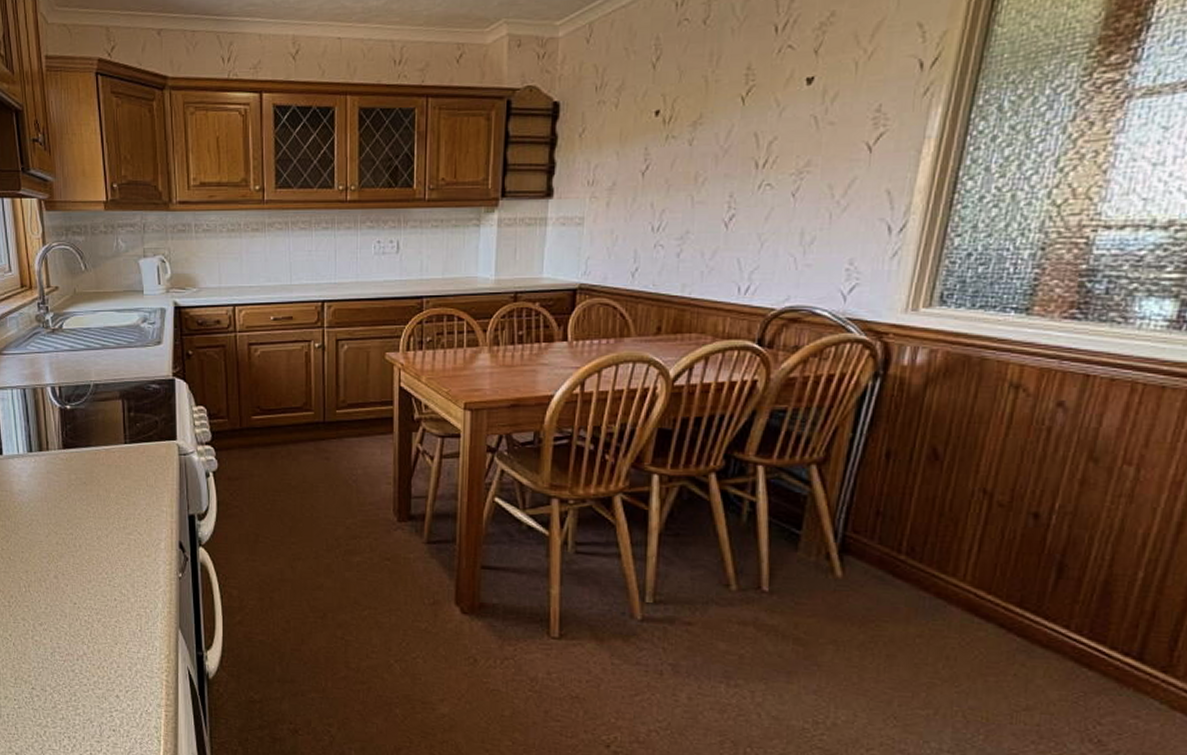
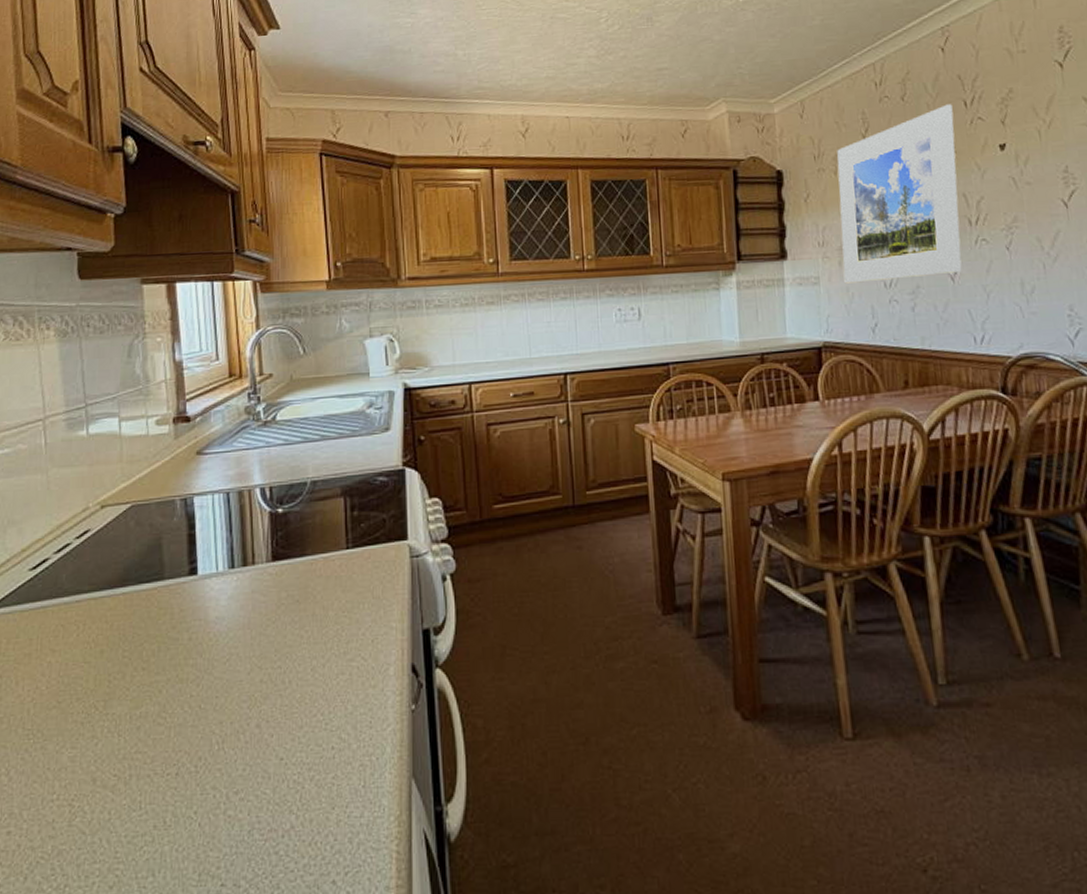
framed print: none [610,29,760,226] -> present [837,104,962,284]

